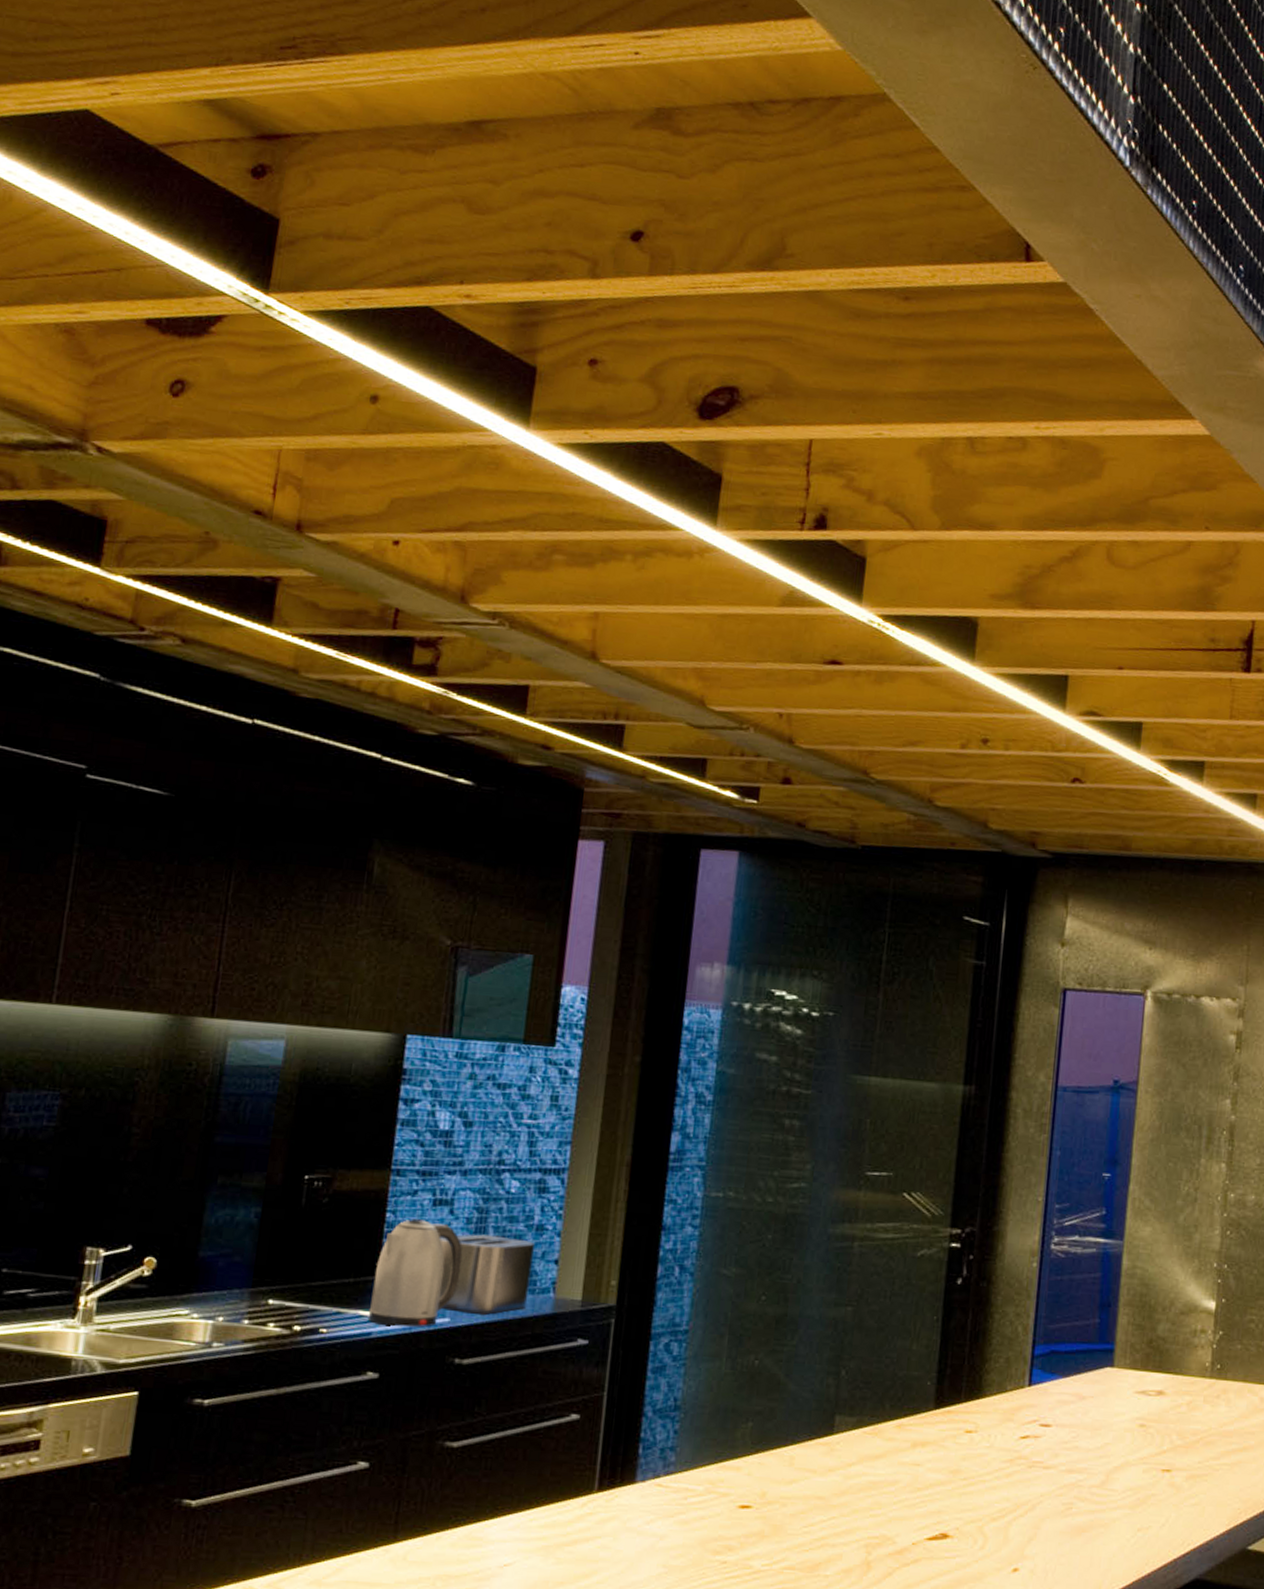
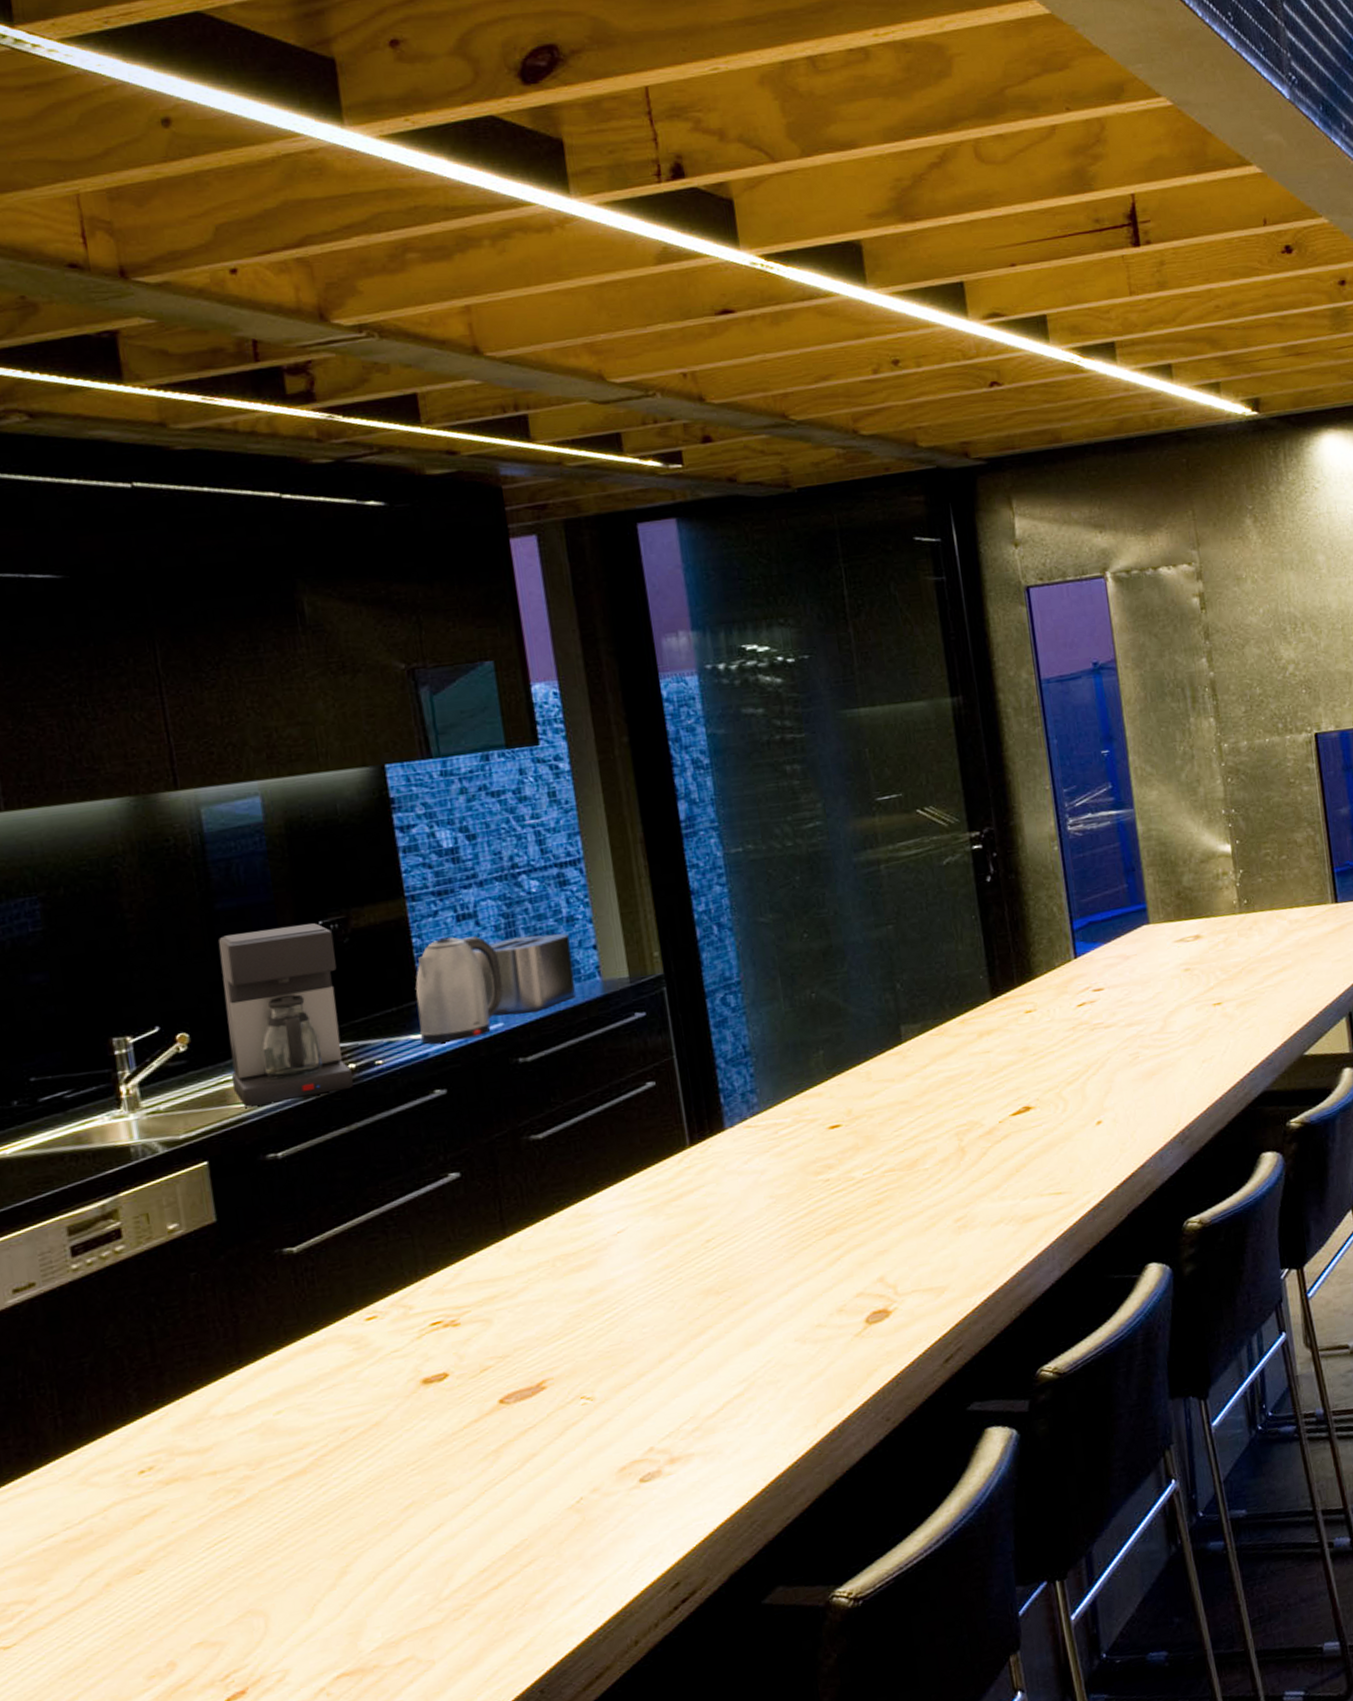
coffee maker: none [181,1170,315,1352] -> present [218,923,354,1108]

